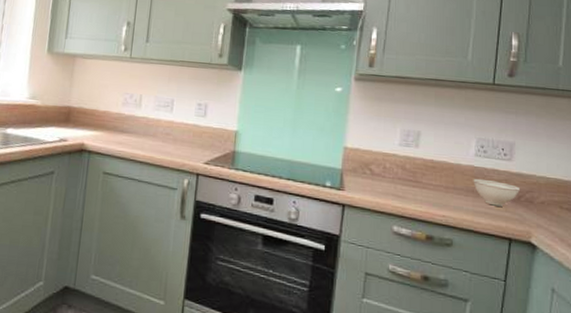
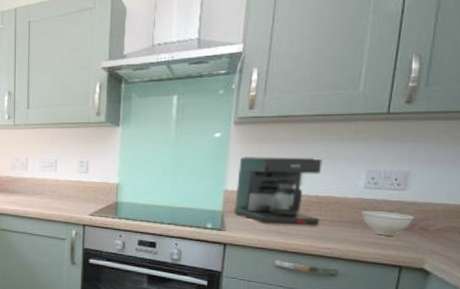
coffee maker: none [353,114,437,192] -> present [233,157,322,226]

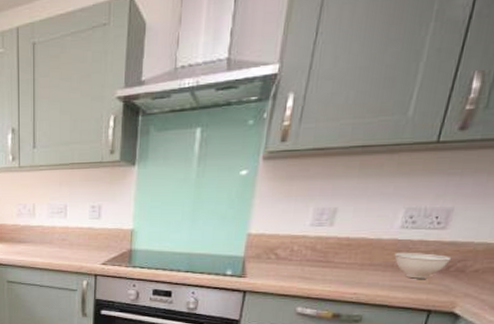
coffee maker: present [233,157,322,226] -> none [256,195,358,270]

